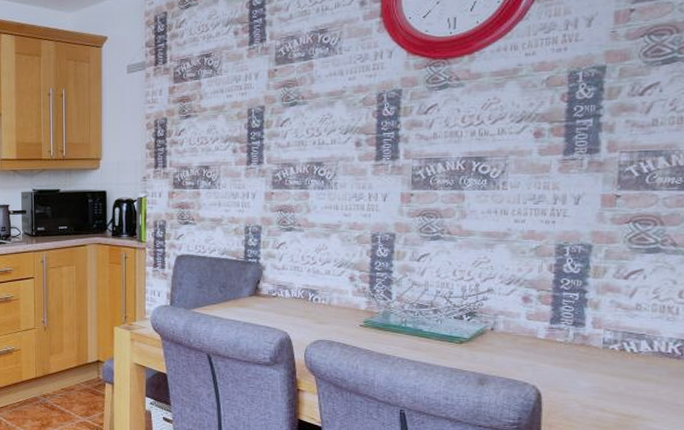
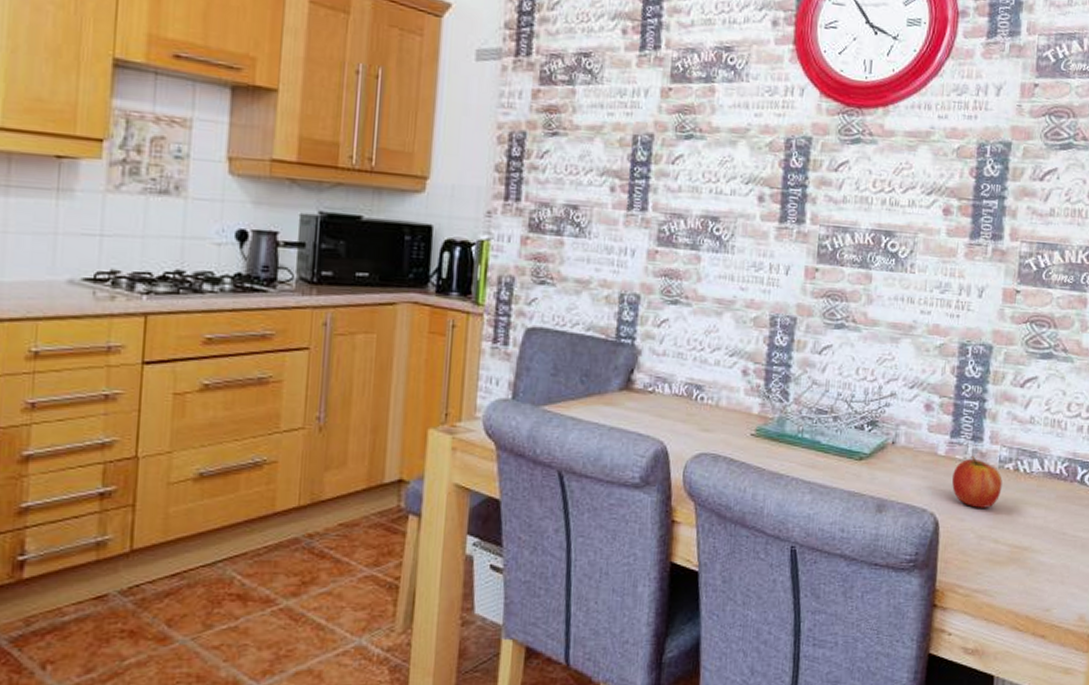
fruit: none [553,339,607,382] -> present [952,456,1002,508]

